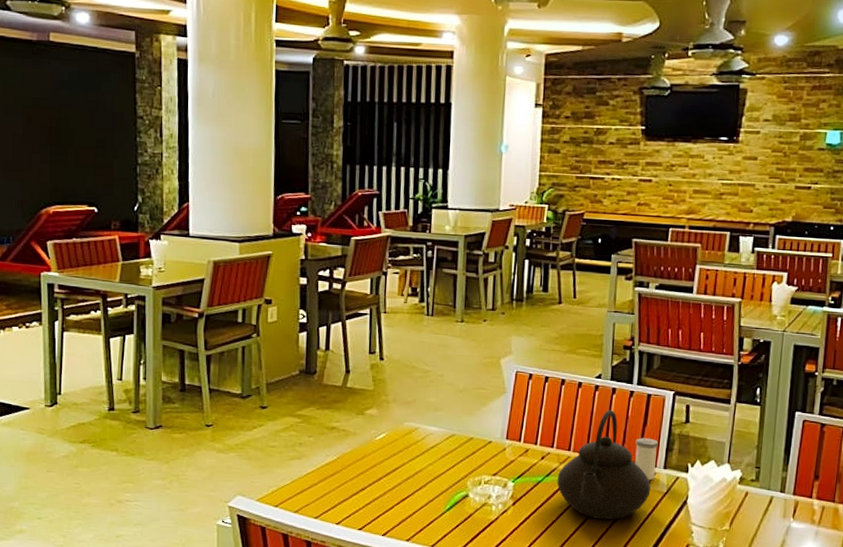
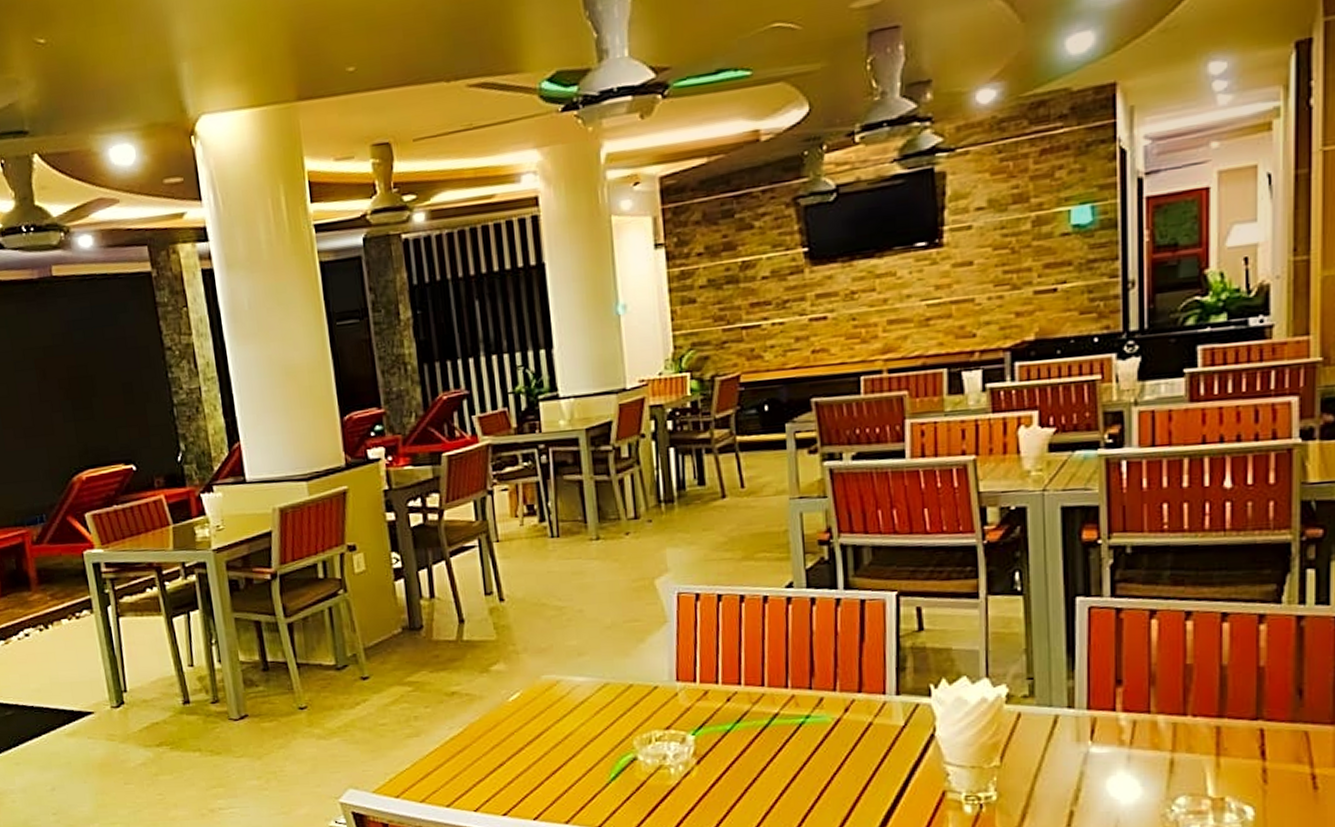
teapot: present [557,410,651,520] -> none [751,626,882,771]
salt shaker: present [635,437,659,480] -> none [852,657,886,713]

